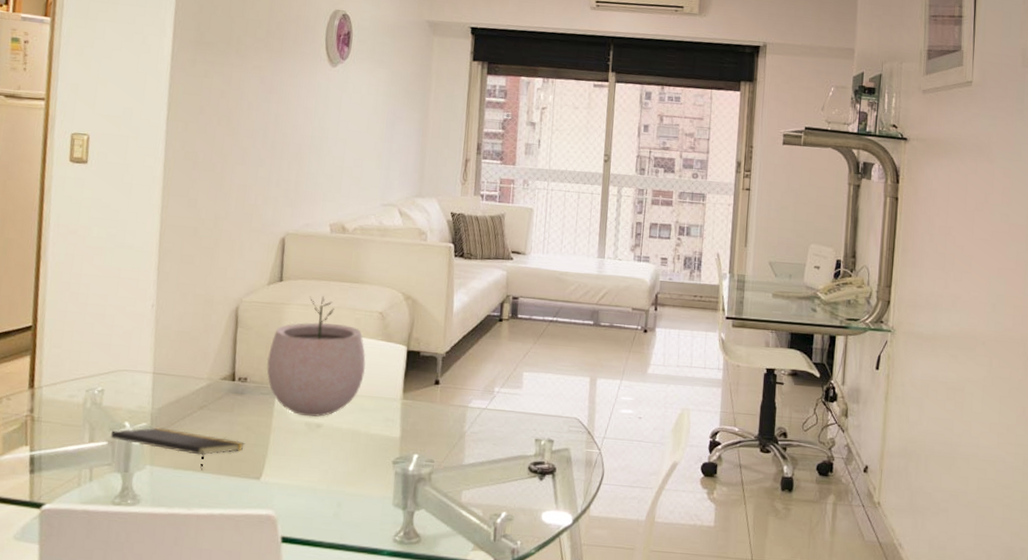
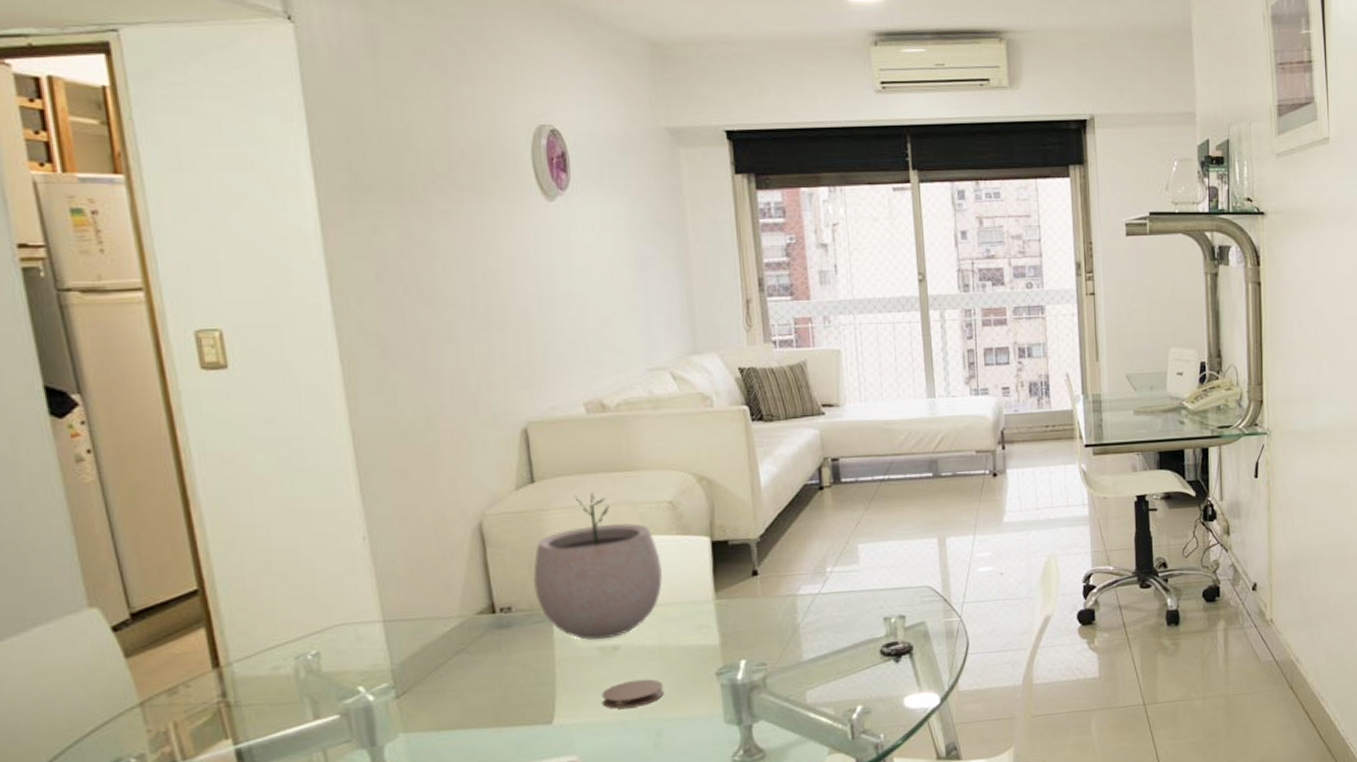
notepad: present [110,427,246,470] -> none [341,683,525,726]
coaster: none [300,455,350,478] -> present [602,679,664,709]

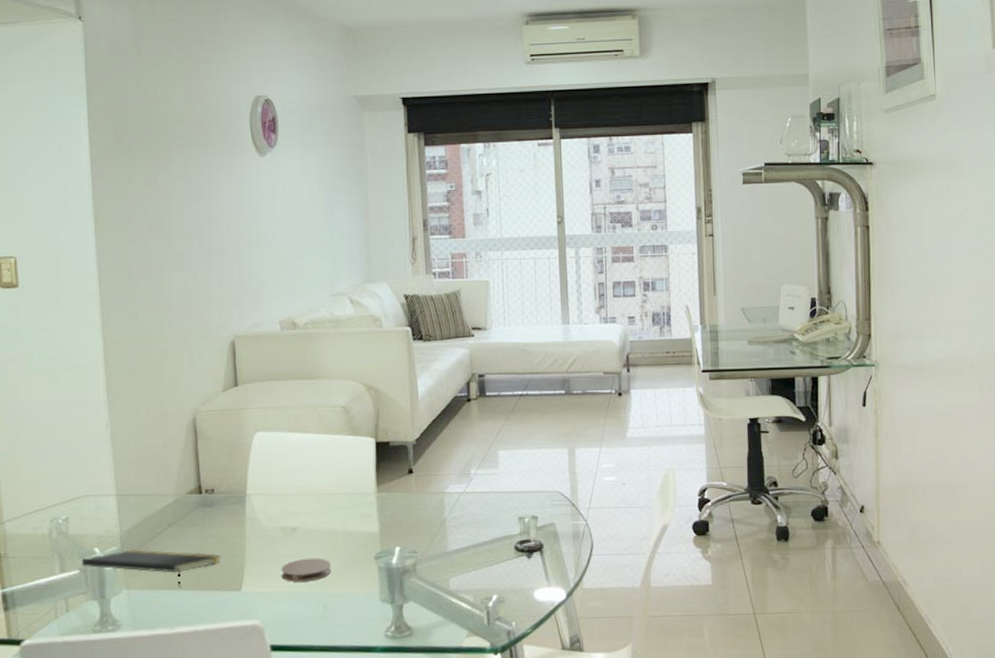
notepad: none [341,683,525,726] -> present [81,549,221,588]
plant pot: present [532,492,663,640] -> none [232,396,335,522]

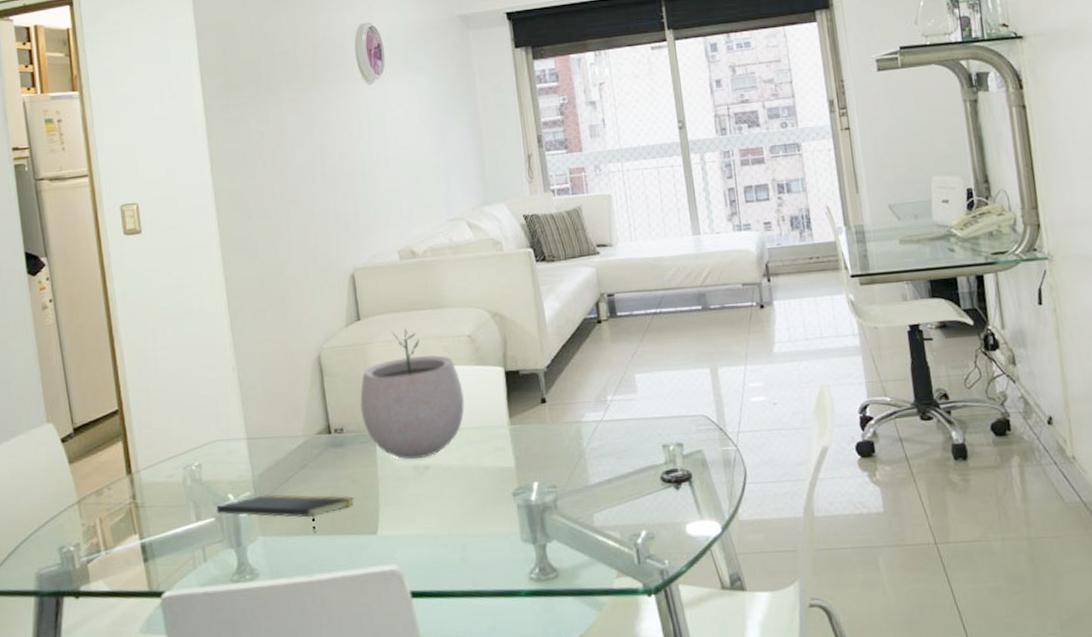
plant pot: none [232,396,335,522] -> present [359,328,465,460]
coaster: present [281,558,332,582] -> none [416,496,469,523]

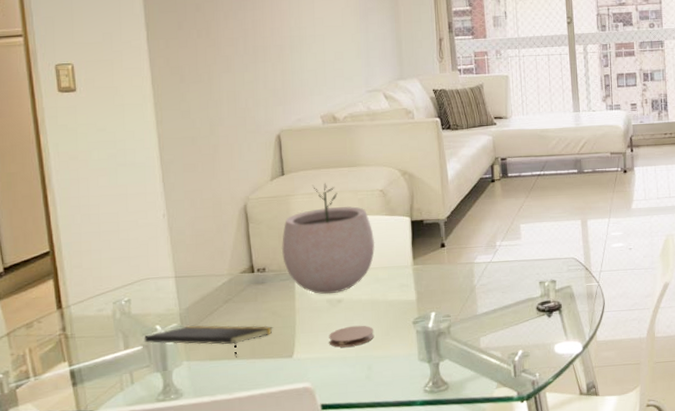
coaster: none [416,496,469,523] -> present [329,325,375,348]

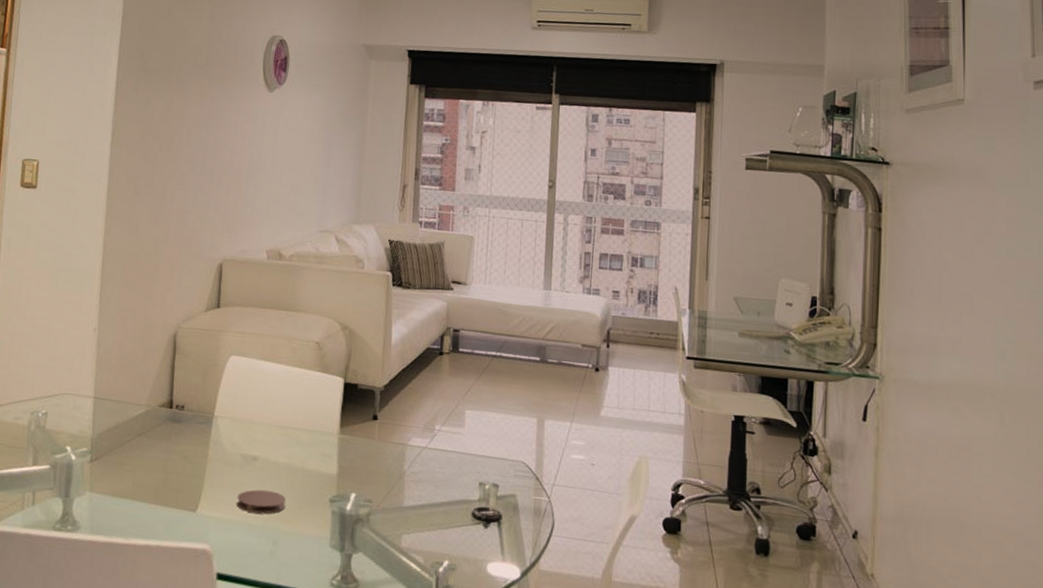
notepad: present [144,325,274,358] -> none [52,453,182,499]
plant pot: present [281,183,375,295] -> none [203,323,303,449]

